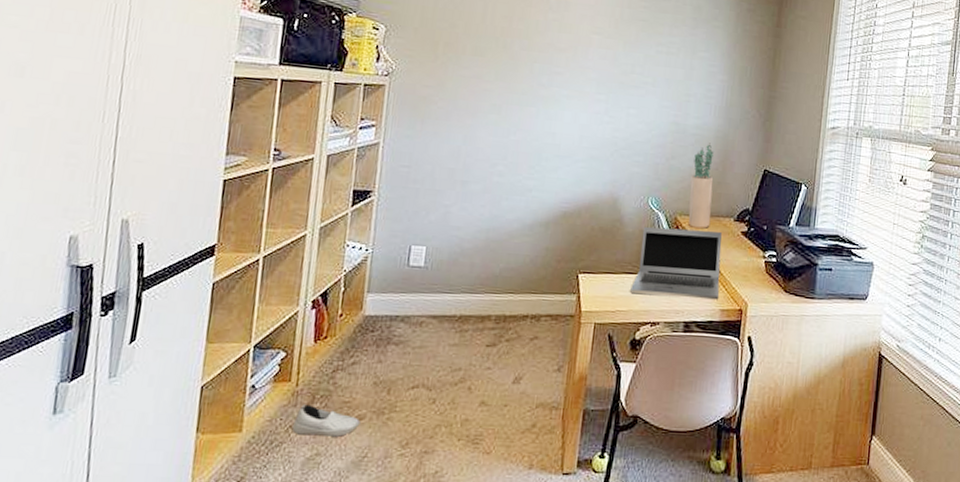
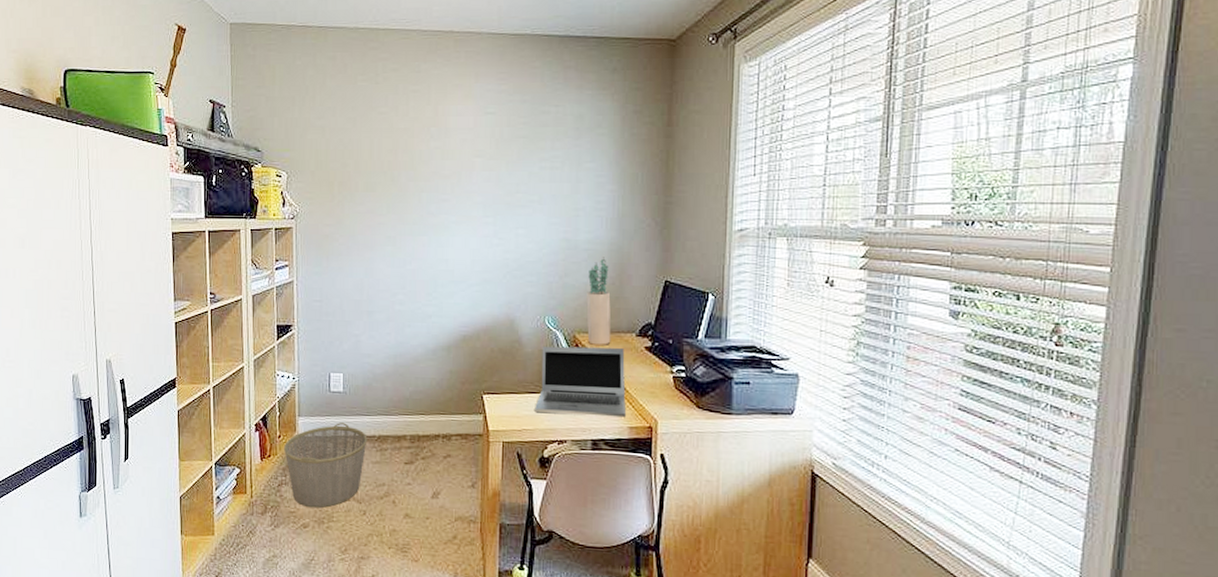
shoe: present [291,404,361,437] -> none [252,513,306,542]
basket: none [345,300,447,397] -> present [284,422,368,508]

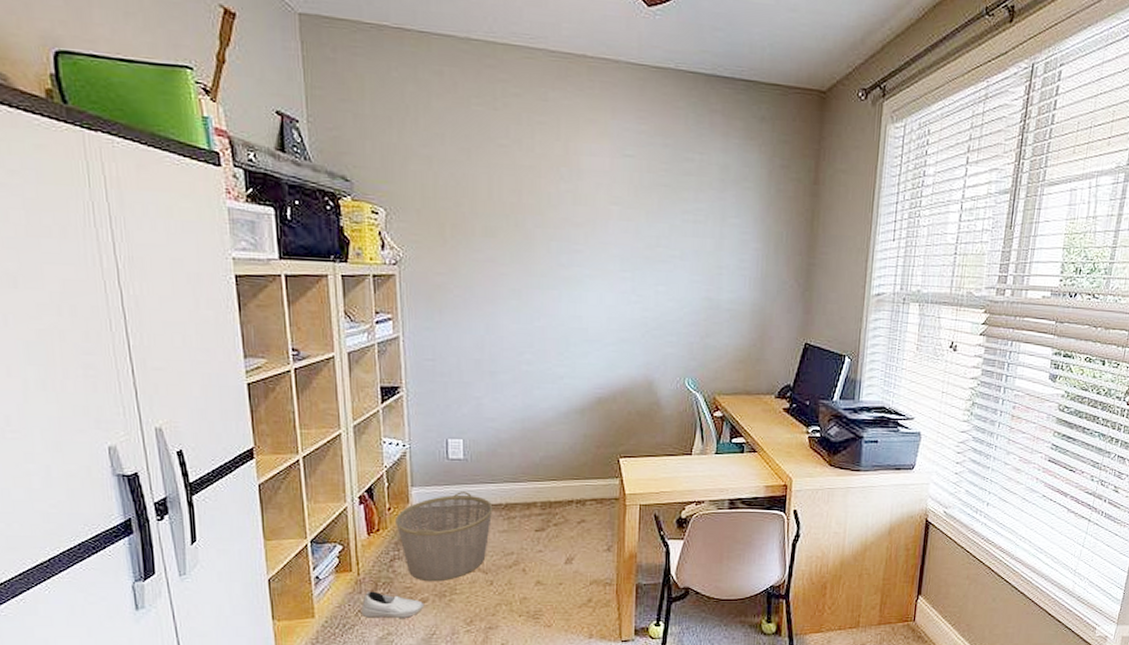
shoe: none [252,513,306,542] -> present [360,591,425,618]
laptop: present [535,346,627,418] -> none [673,408,764,477]
vase: present [586,257,612,346] -> none [727,318,752,408]

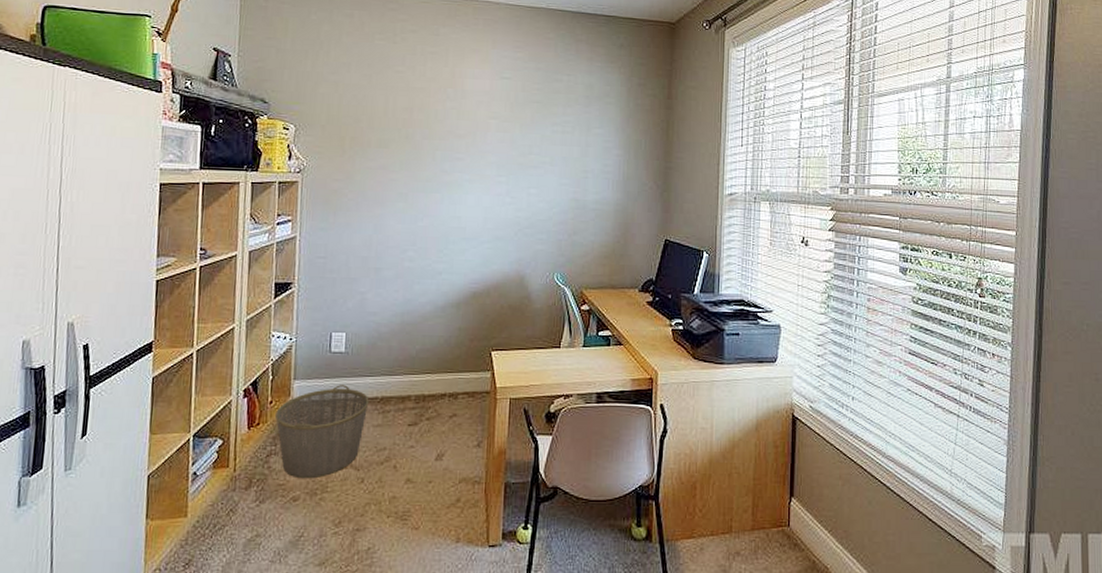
shoe: present [360,591,425,618] -> none [232,488,295,518]

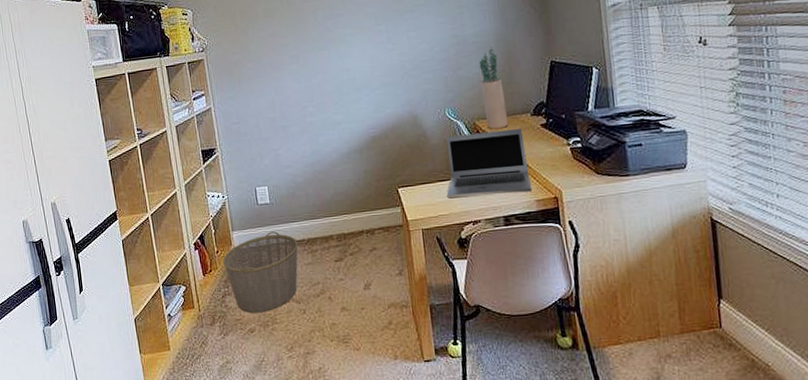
laptop: none [542,301,629,370] -> present [446,129,533,199]
vase: none [593,216,616,302] -> present [479,47,509,130]

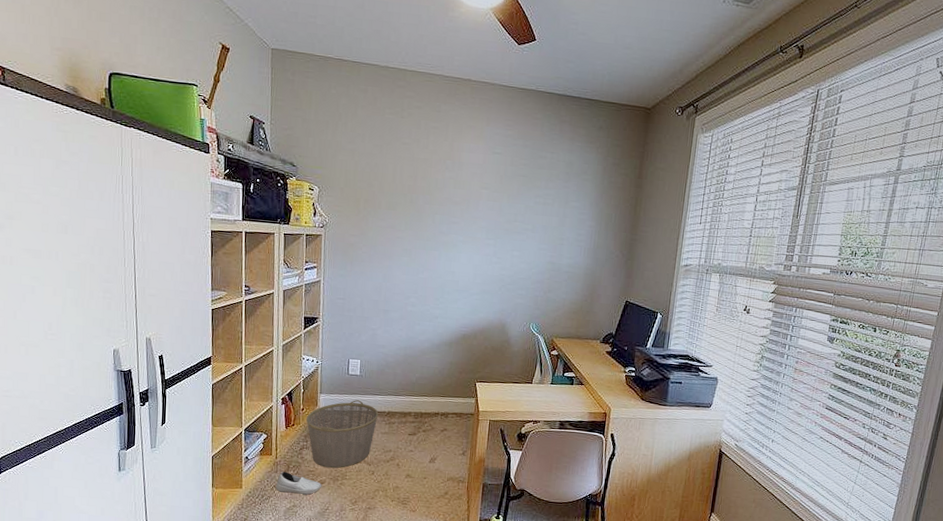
shoe: none [204,324,253,349] -> present [275,471,322,495]
laptop: present [446,129,533,199] -> none [517,346,590,405]
vase: present [479,47,509,130] -> none [562,279,584,349]

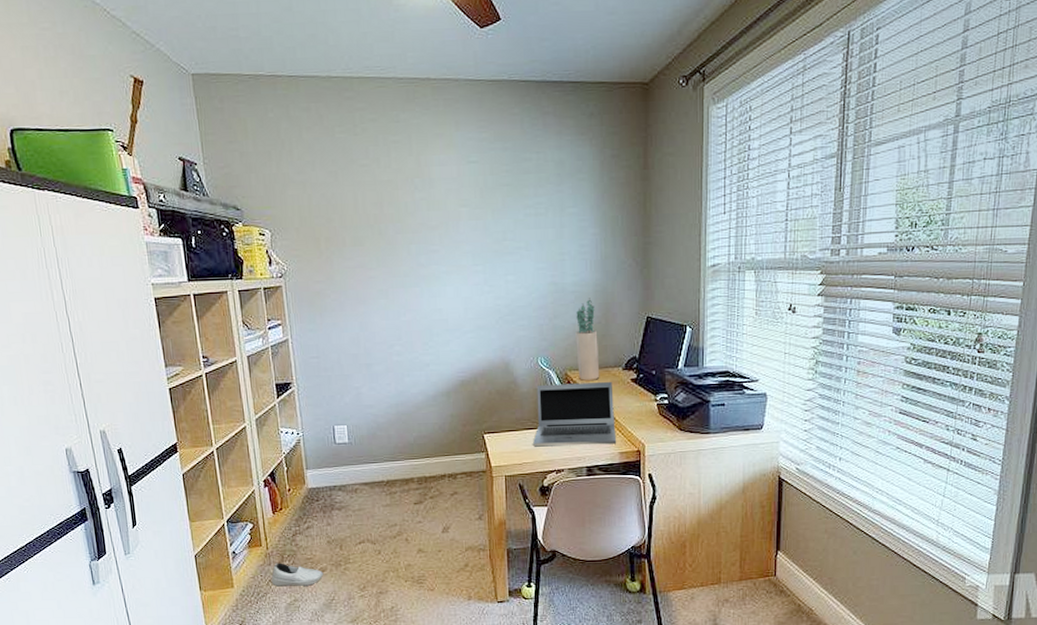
basket: present [306,400,379,468] -> none [295,472,377,553]
laptop: none [517,346,590,405] -> present [533,382,617,447]
vase: none [562,279,584,349] -> present [575,298,600,382]

